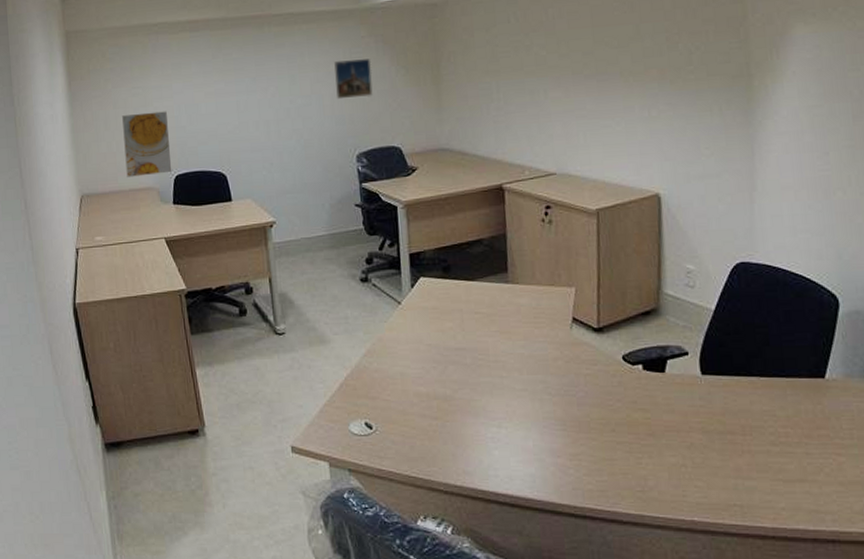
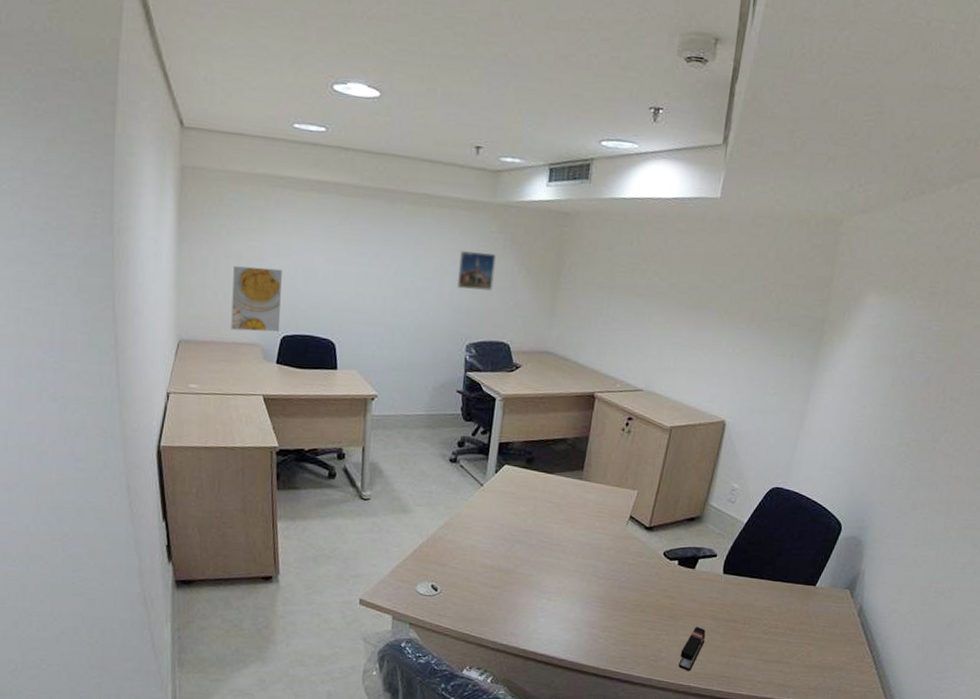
stapler: none [671,444,700,502] -> present [678,627,706,672]

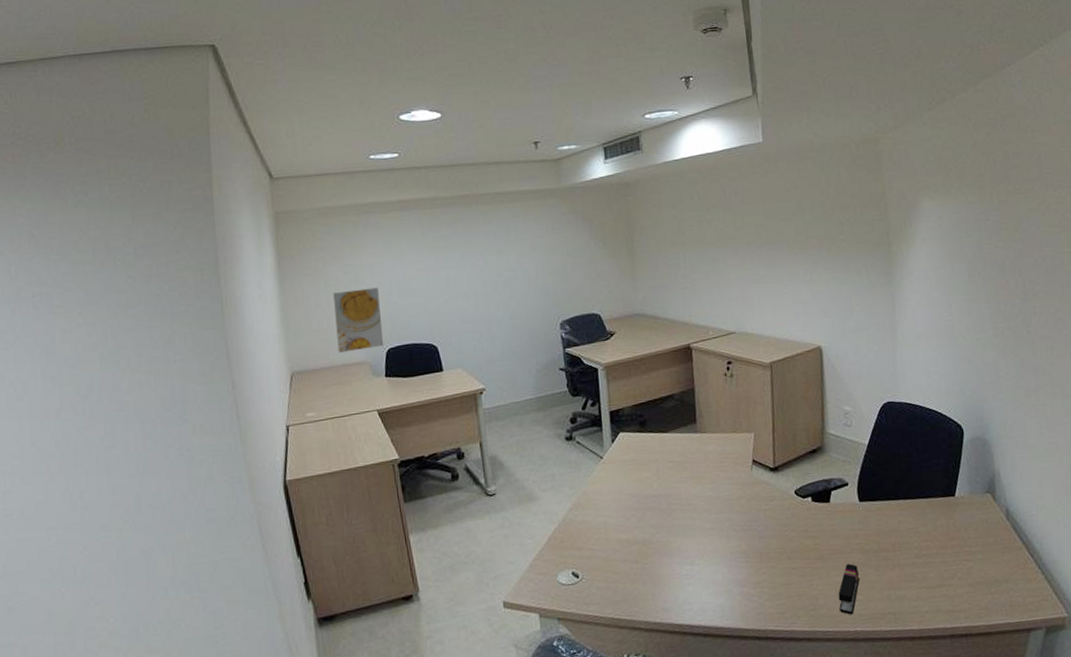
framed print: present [456,251,497,292] -> none [538,234,574,272]

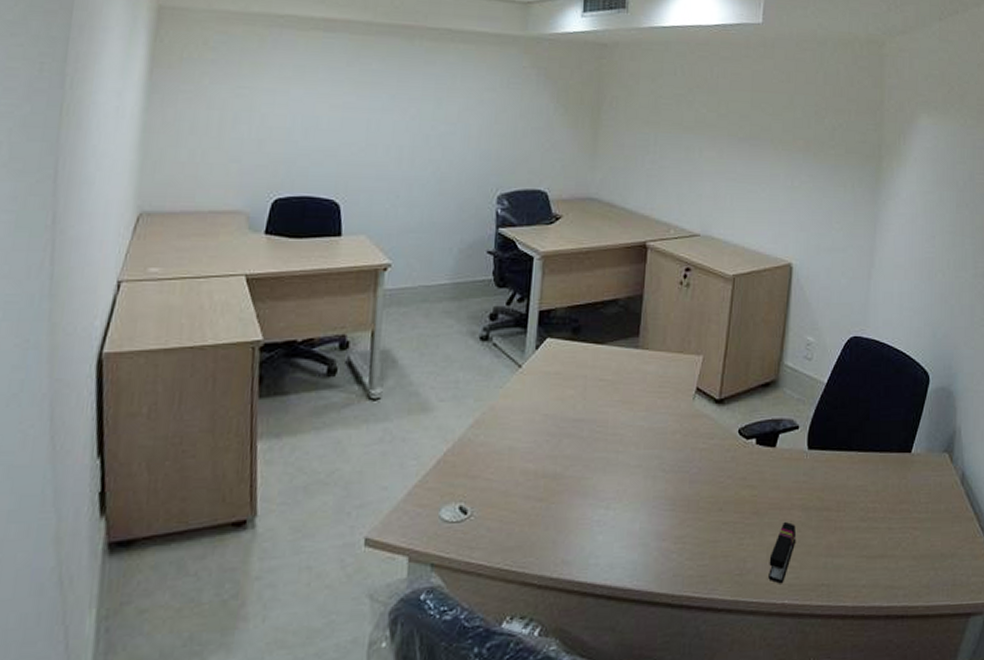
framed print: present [333,287,384,353] -> none [208,118,277,196]

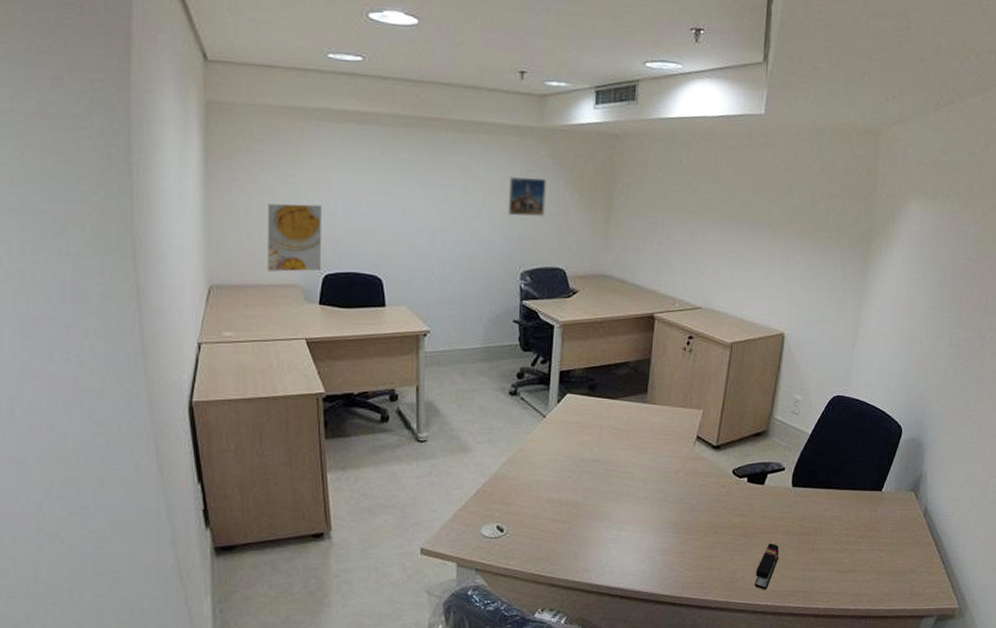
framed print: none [208,118,277,196] -> present [267,203,322,272]
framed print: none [484,89,530,134] -> present [507,177,547,217]

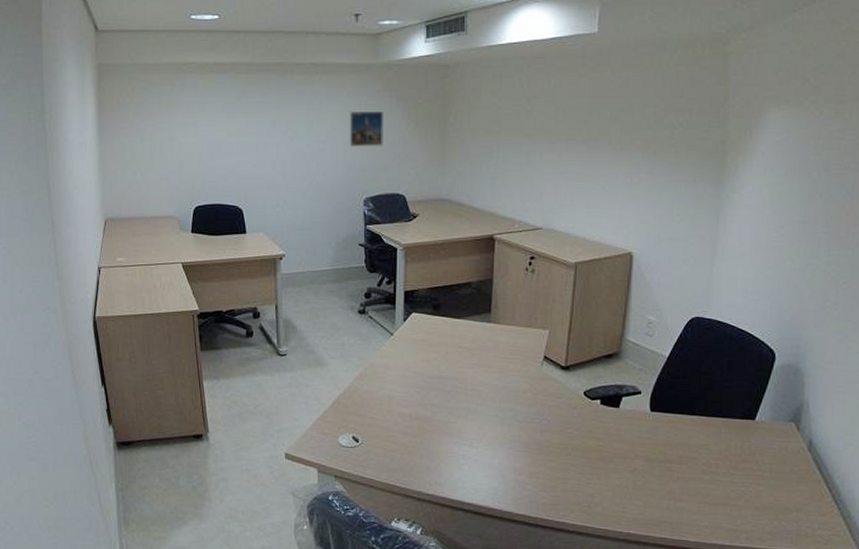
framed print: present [267,203,322,272] -> none [148,146,192,205]
stapler: present [754,543,780,590] -> none [614,469,640,517]

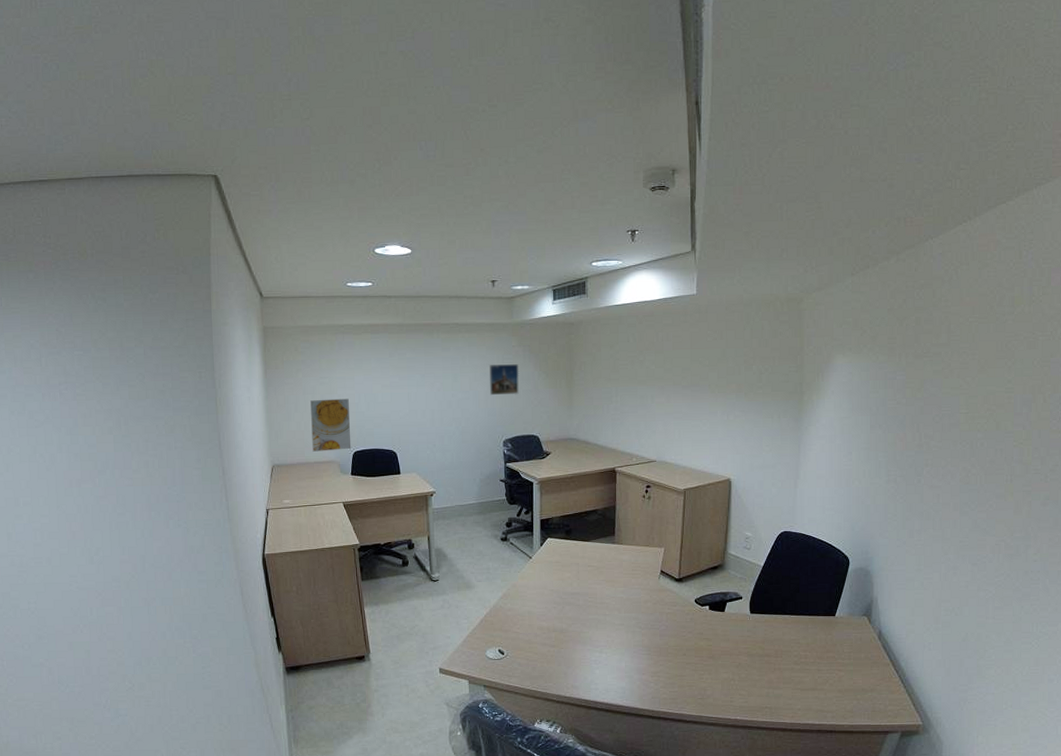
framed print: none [148,146,192,205] -> present [310,398,352,452]

